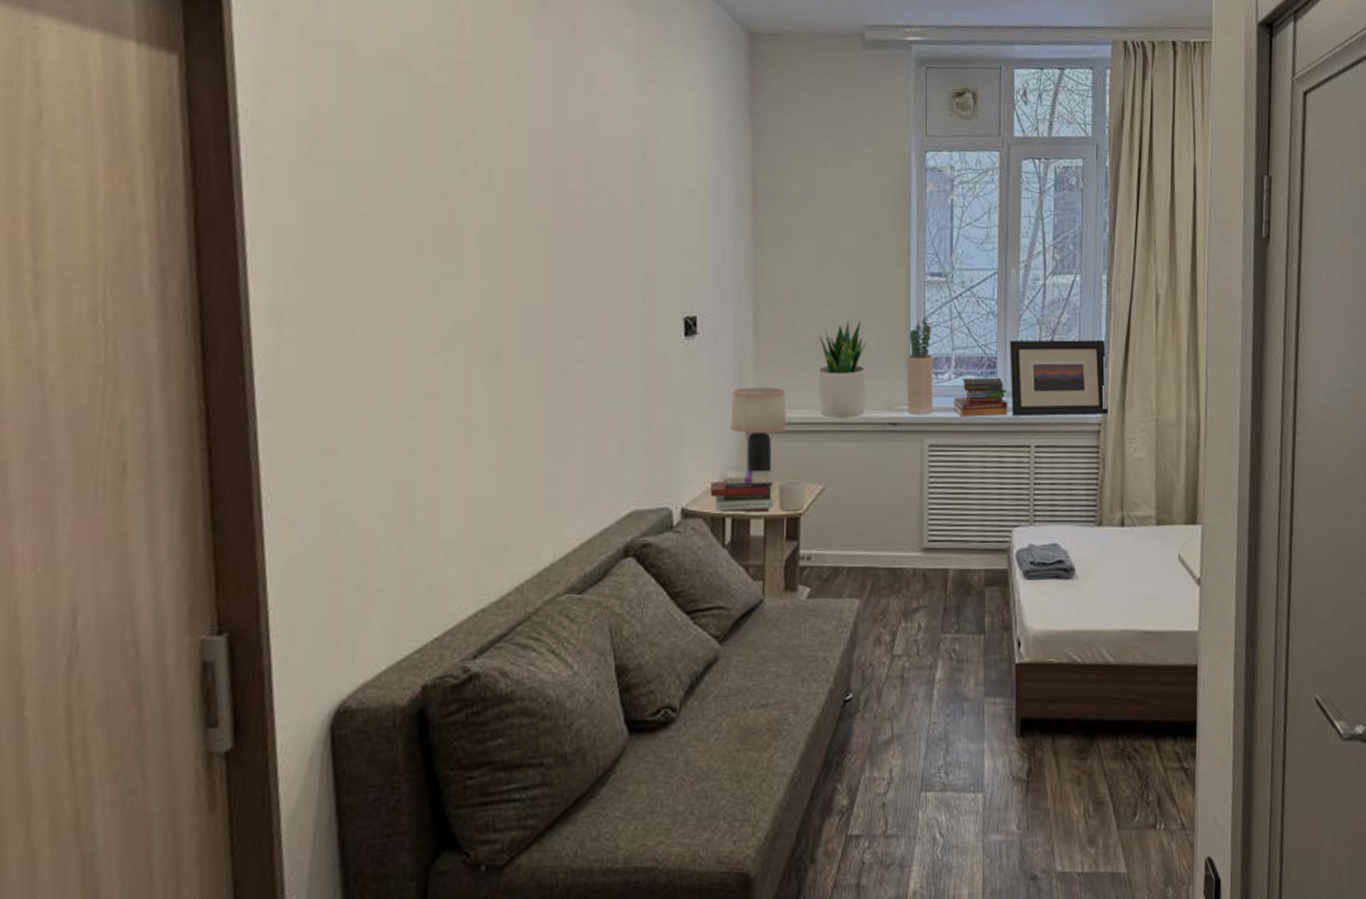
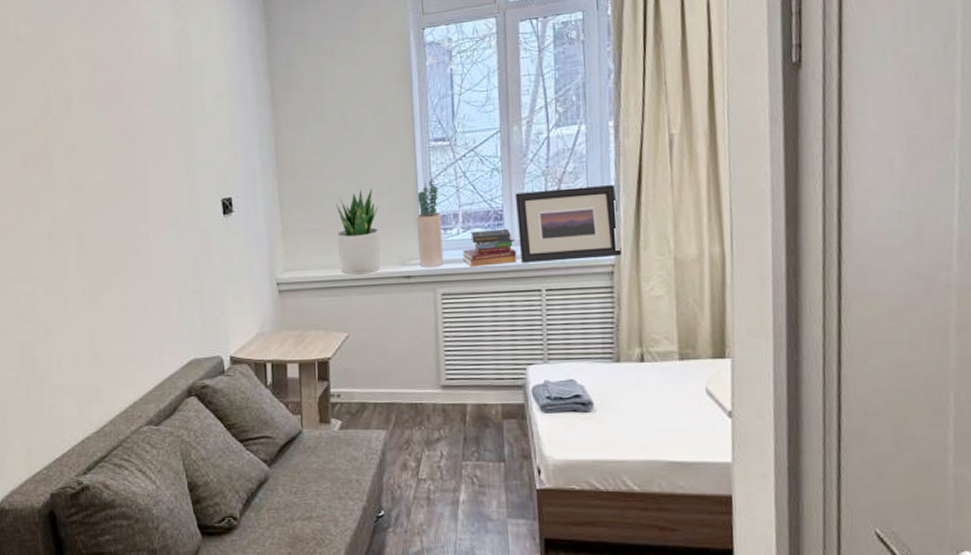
books: present [709,470,773,512] -> none [251,322,306,358]
table lamp: present [730,386,789,477] -> none [265,252,314,328]
mug: present [778,480,805,511] -> none [309,329,333,356]

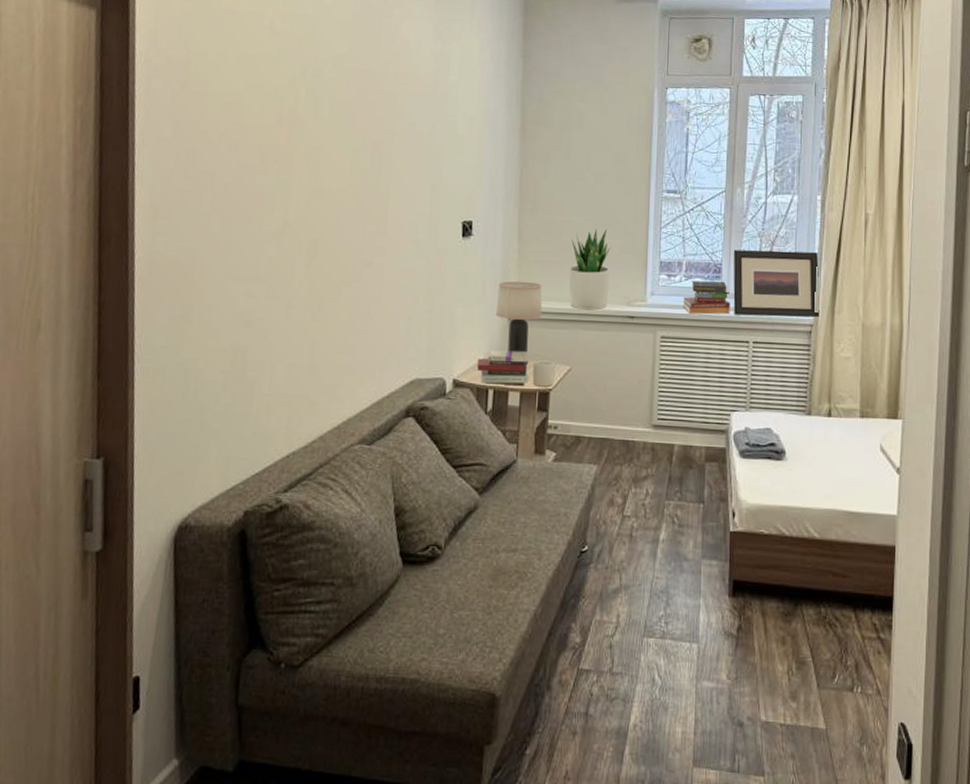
books: none [251,322,306,358] -> present [476,350,529,386]
table lamp: none [265,252,314,328] -> present [495,281,543,357]
mug: none [309,329,333,356] -> present [532,360,555,387]
vase: present [417,176,443,268] -> none [643,224,667,311]

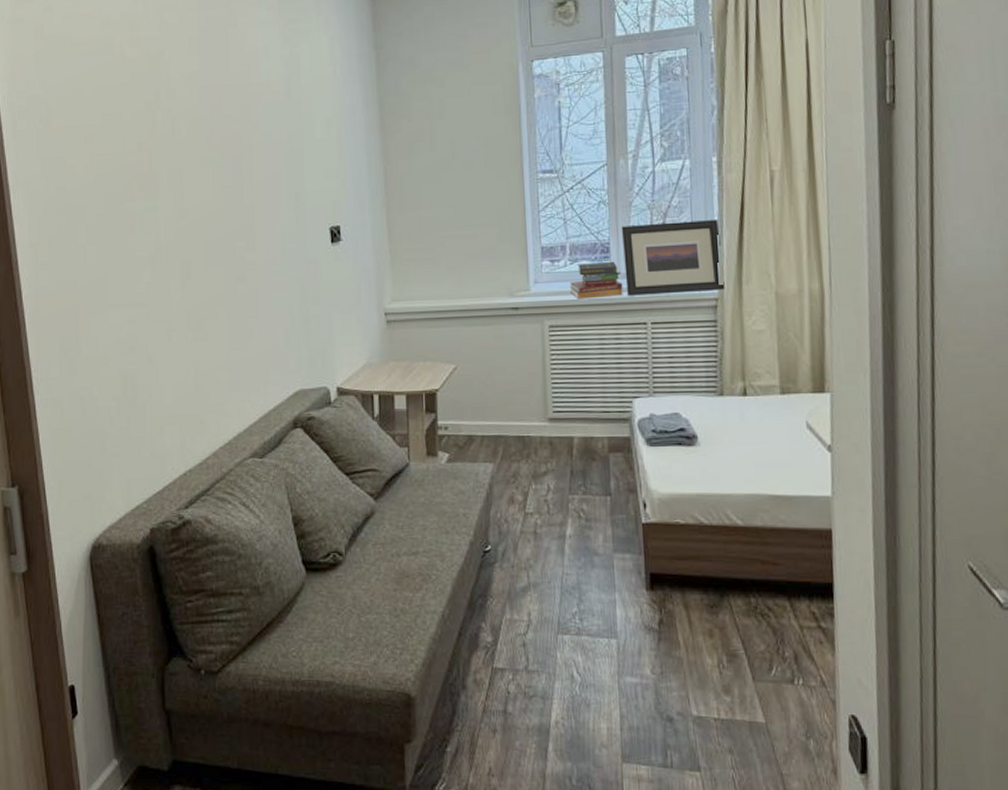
books: present [476,350,529,386] -> none [359,353,413,389]
table lamp: present [495,281,543,357] -> none [373,281,422,359]
mug: present [532,360,555,387] -> none [416,360,440,388]
planter: present [569,228,611,311] -> none [444,219,489,306]

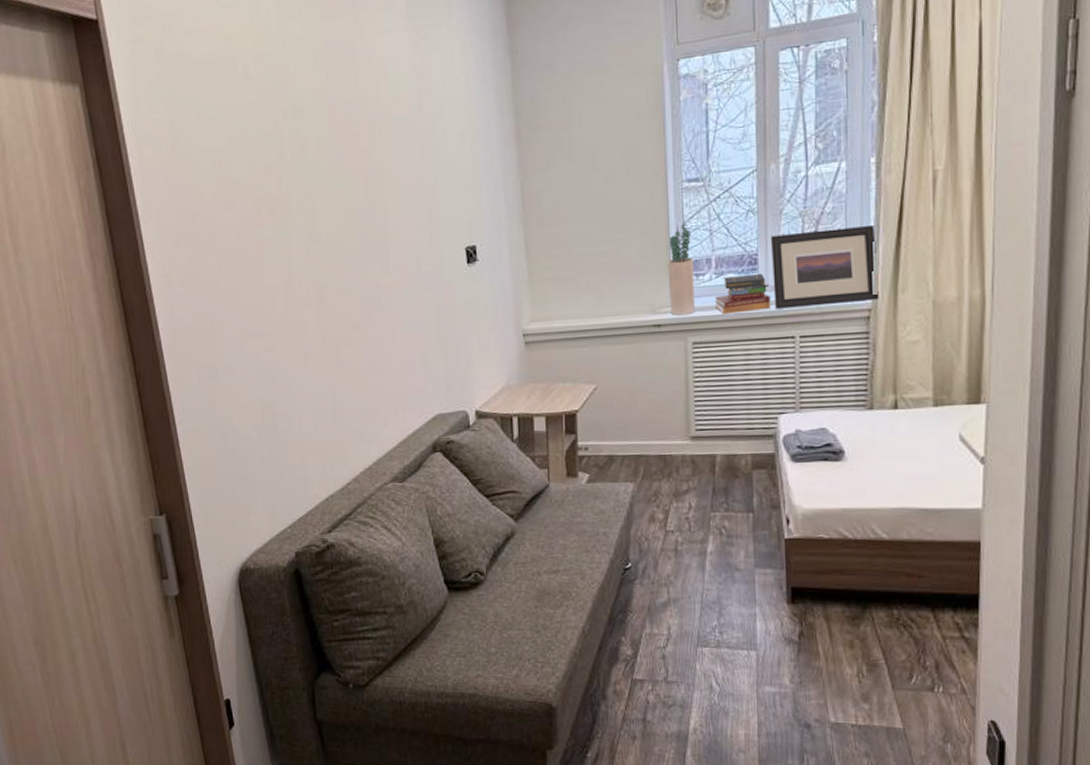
vase: none [525,208,551,300] -> present [668,219,695,316]

